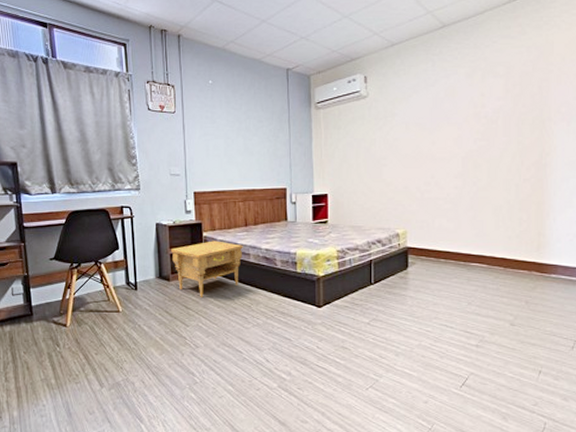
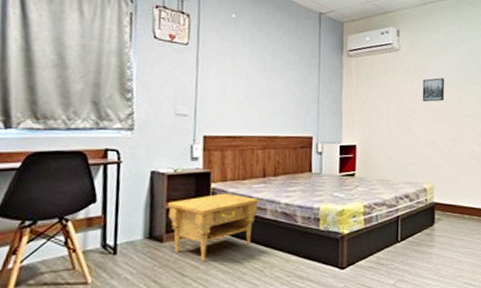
wall art: none [392,121,416,147] -> present [422,78,444,102]

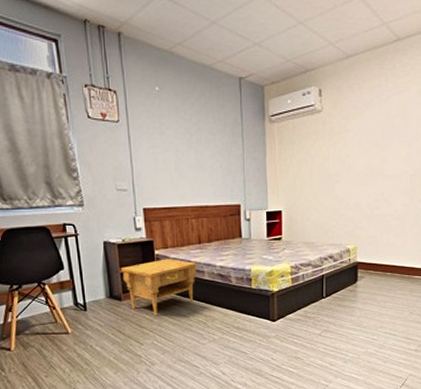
wall art: present [422,78,444,102] -> none [345,138,368,164]

